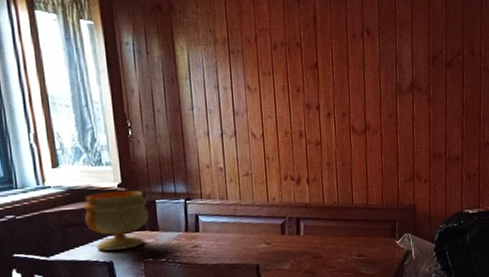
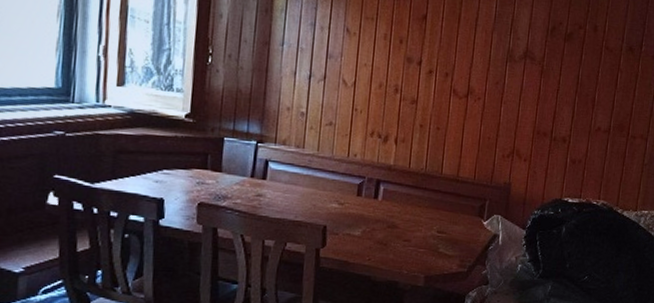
footed bowl: present [83,190,149,251] -> none [141,120,215,188]

